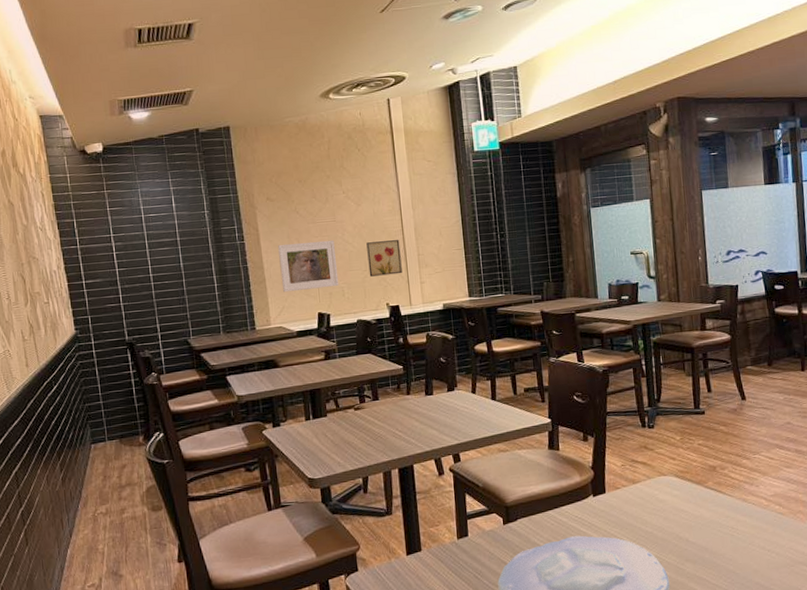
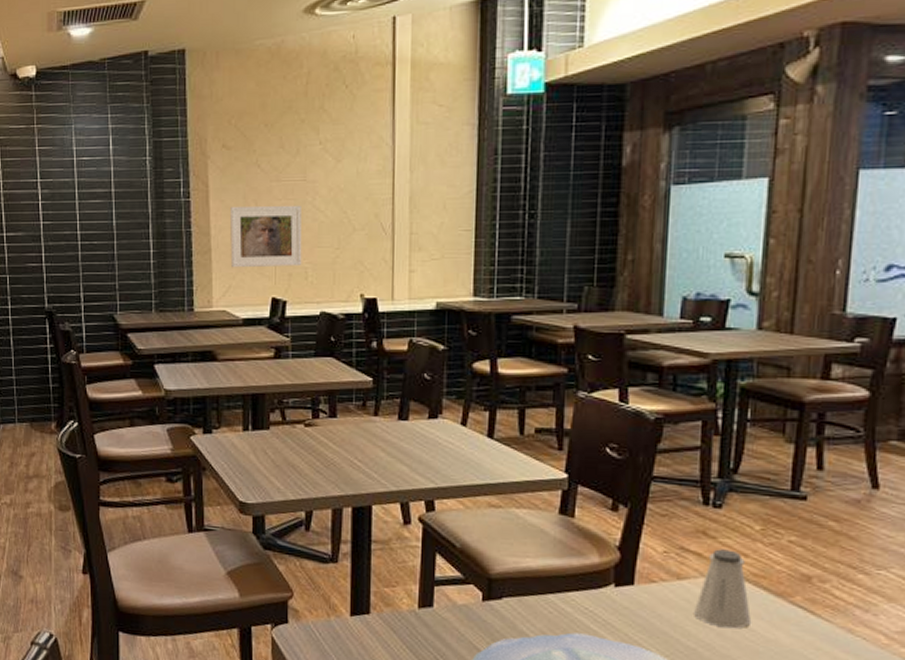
wall art: present [366,240,402,277] -> none [342,211,387,257]
saltshaker: none [647,456,684,513] -> present [694,549,752,629]

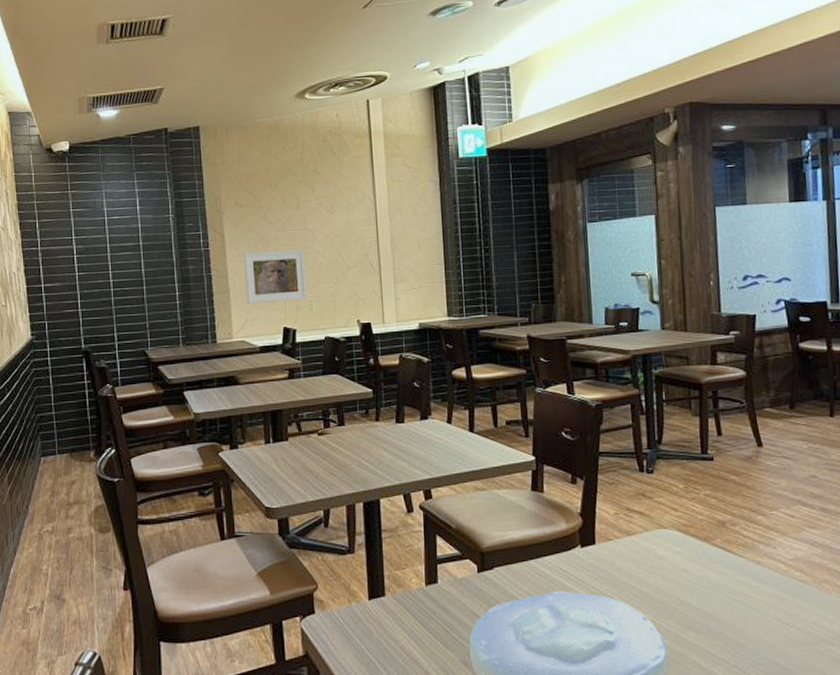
saltshaker: present [694,549,752,629] -> none [643,506,687,572]

